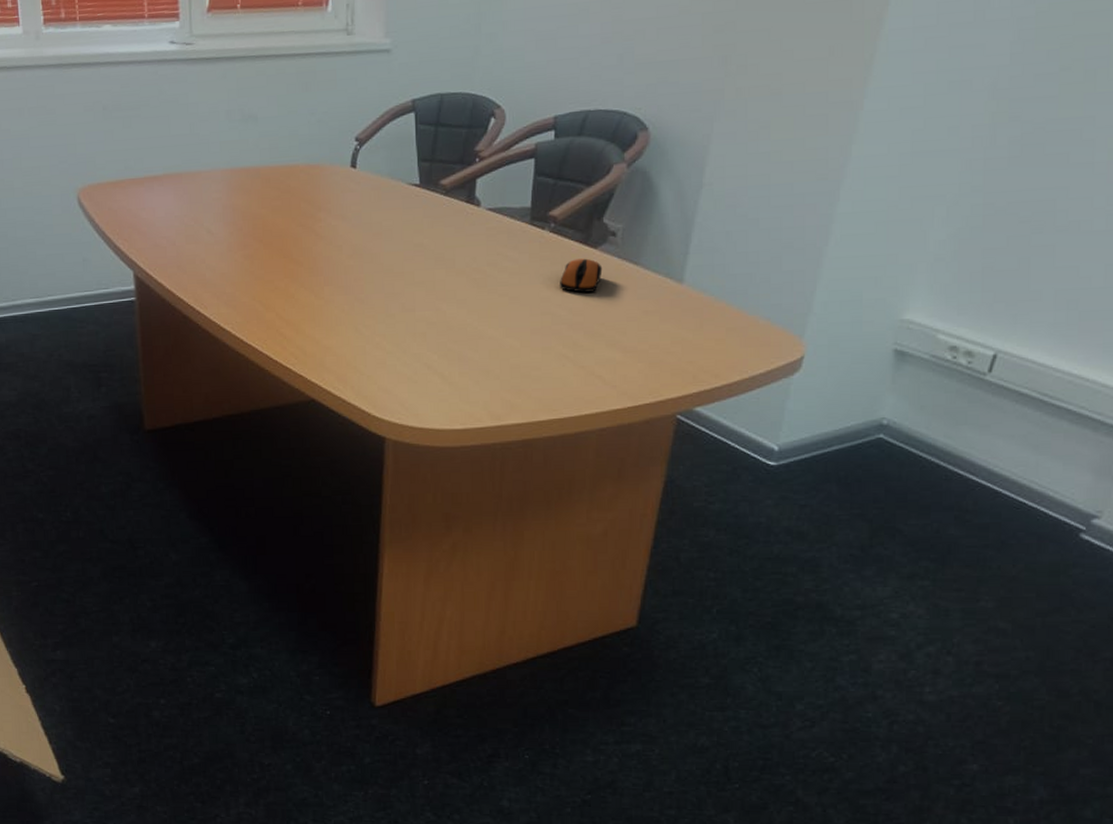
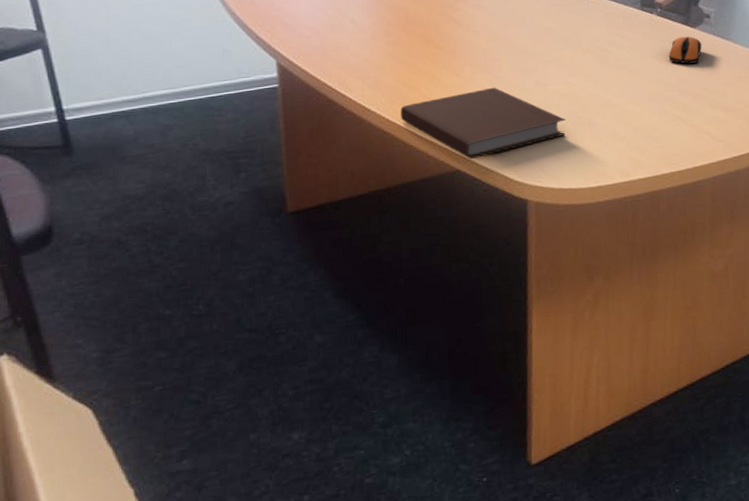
notebook: none [255,310,433,388] -> present [400,87,567,159]

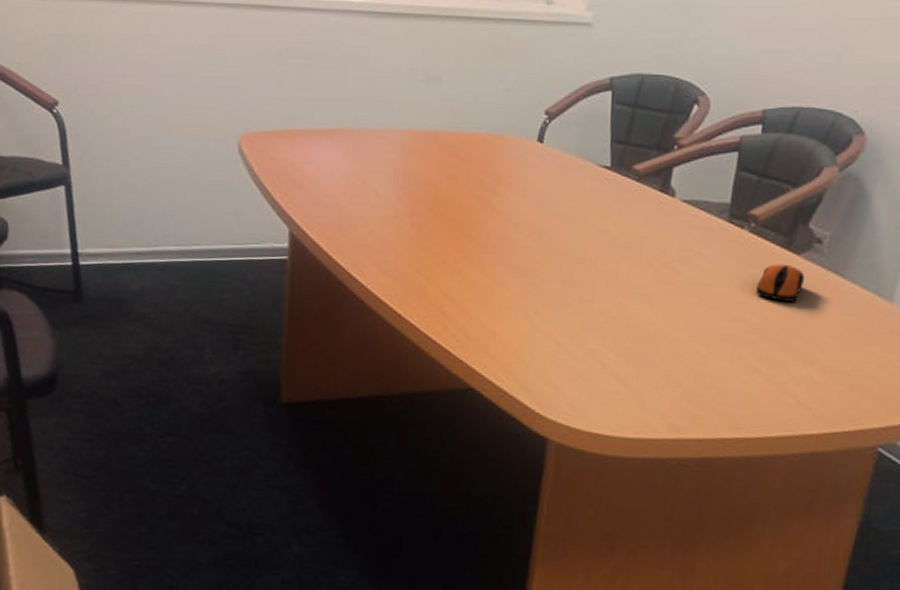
notebook: present [400,87,567,159] -> none [415,295,610,378]

